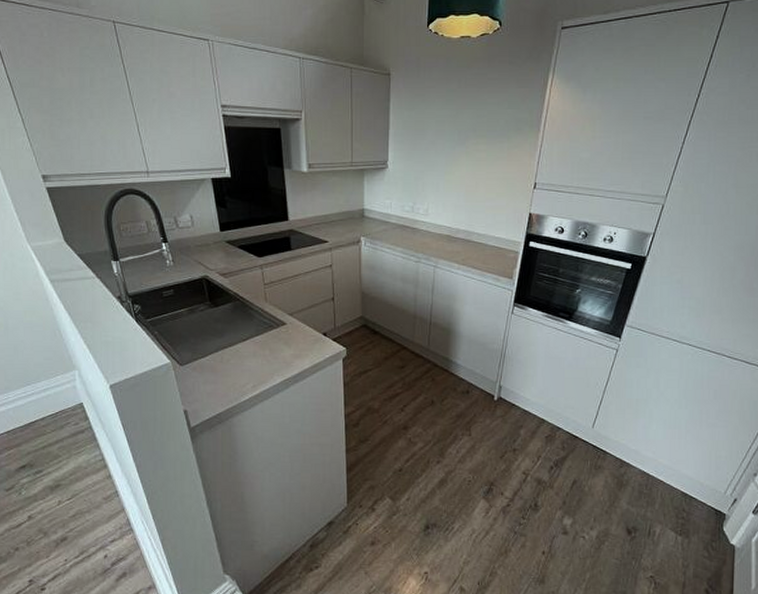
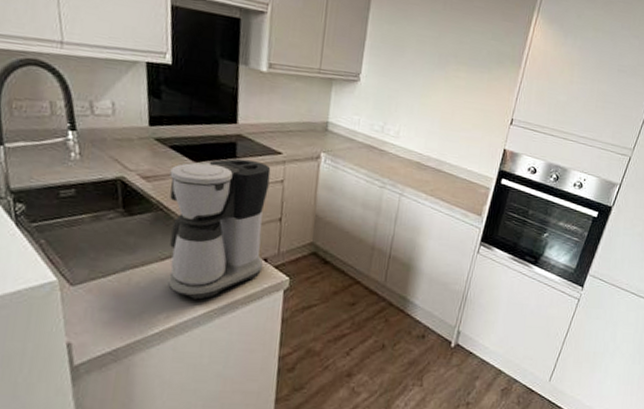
coffee maker: none [241,250,323,371] -> present [168,158,271,300]

